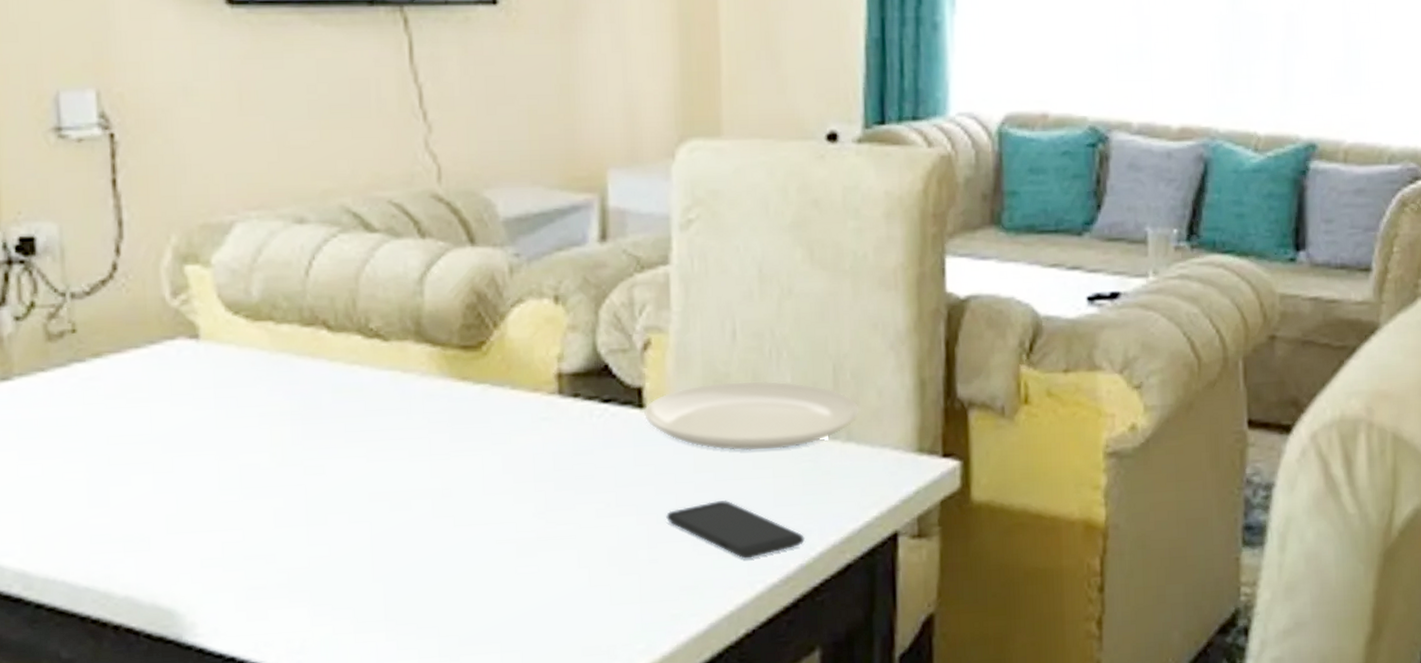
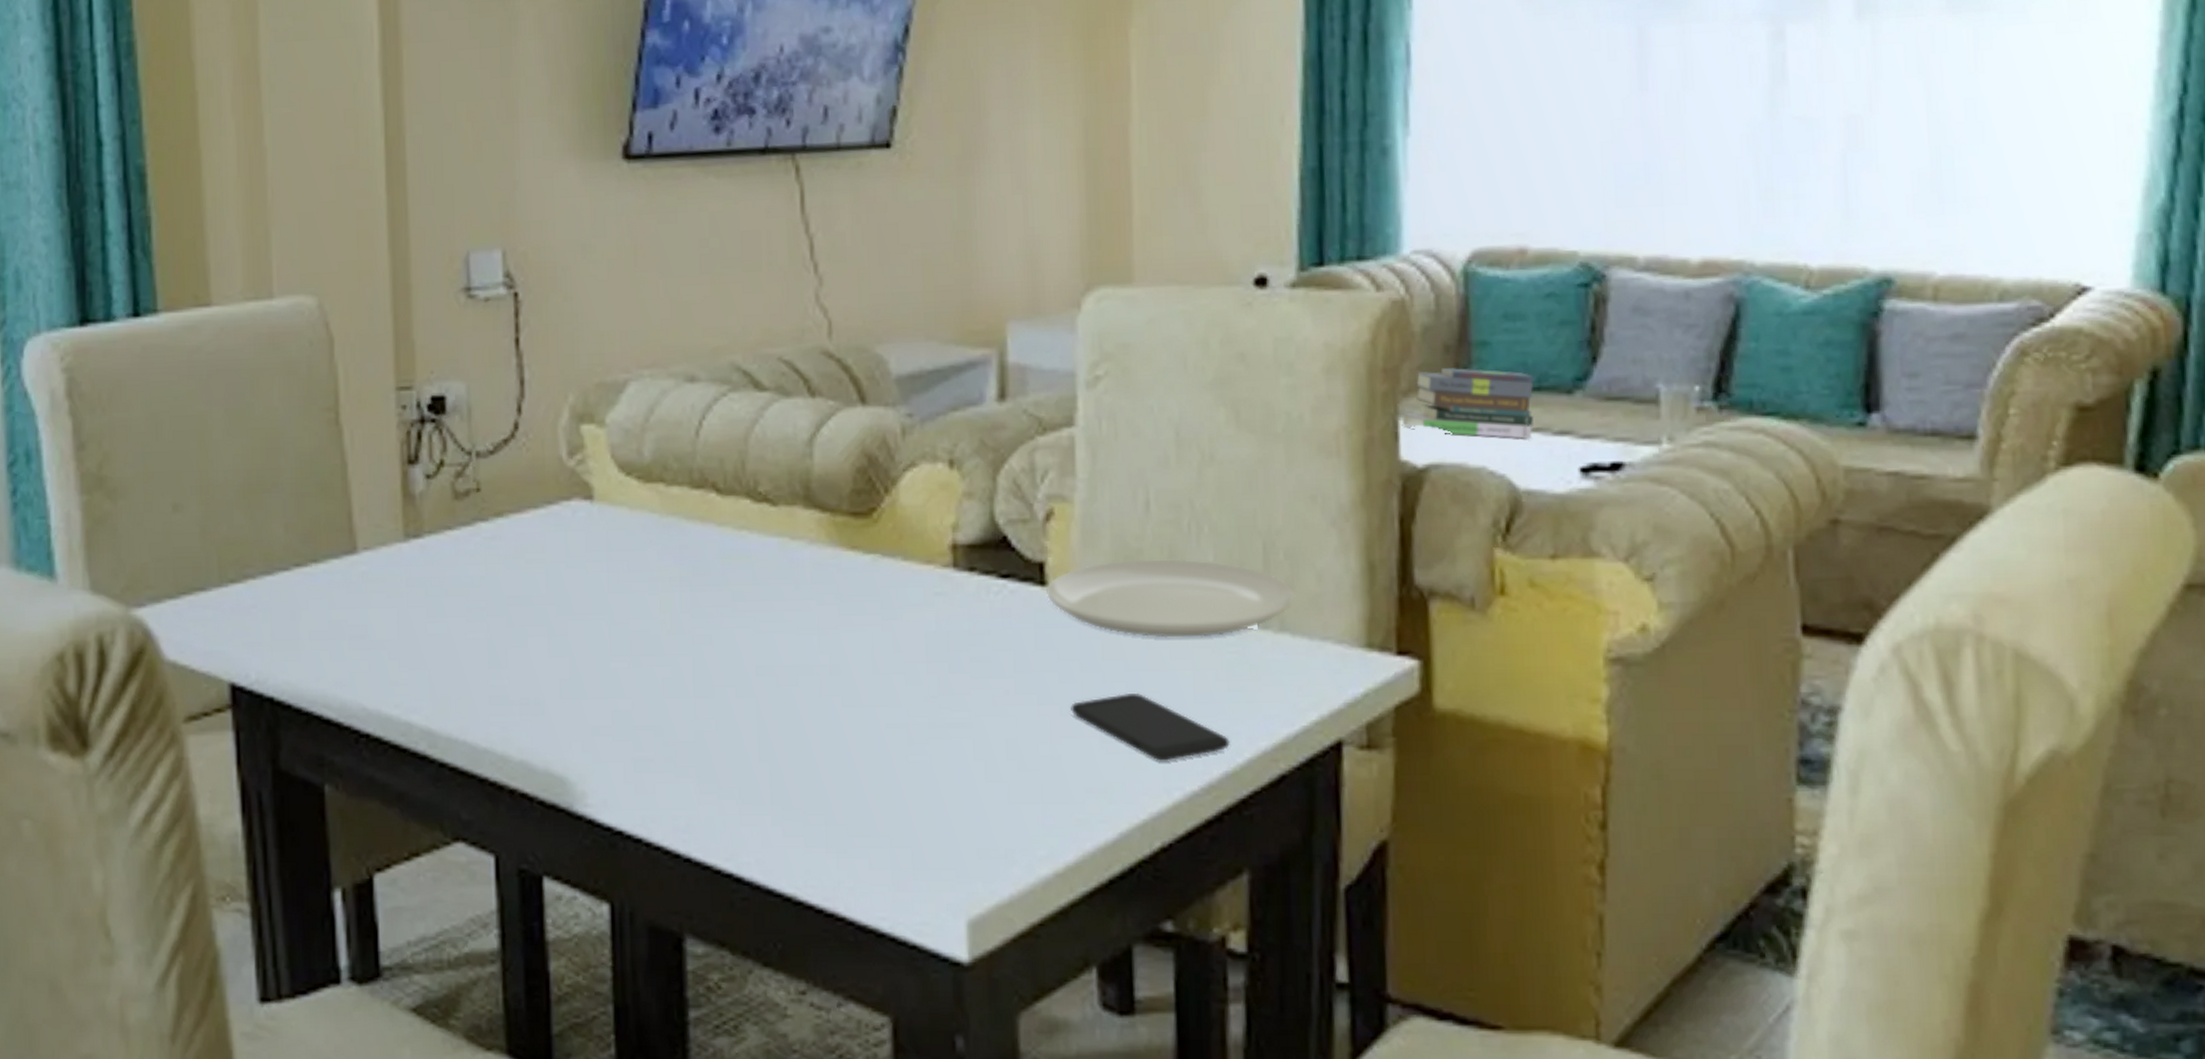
books: none [948,213,1053,273] -> present [1402,367,1534,439]

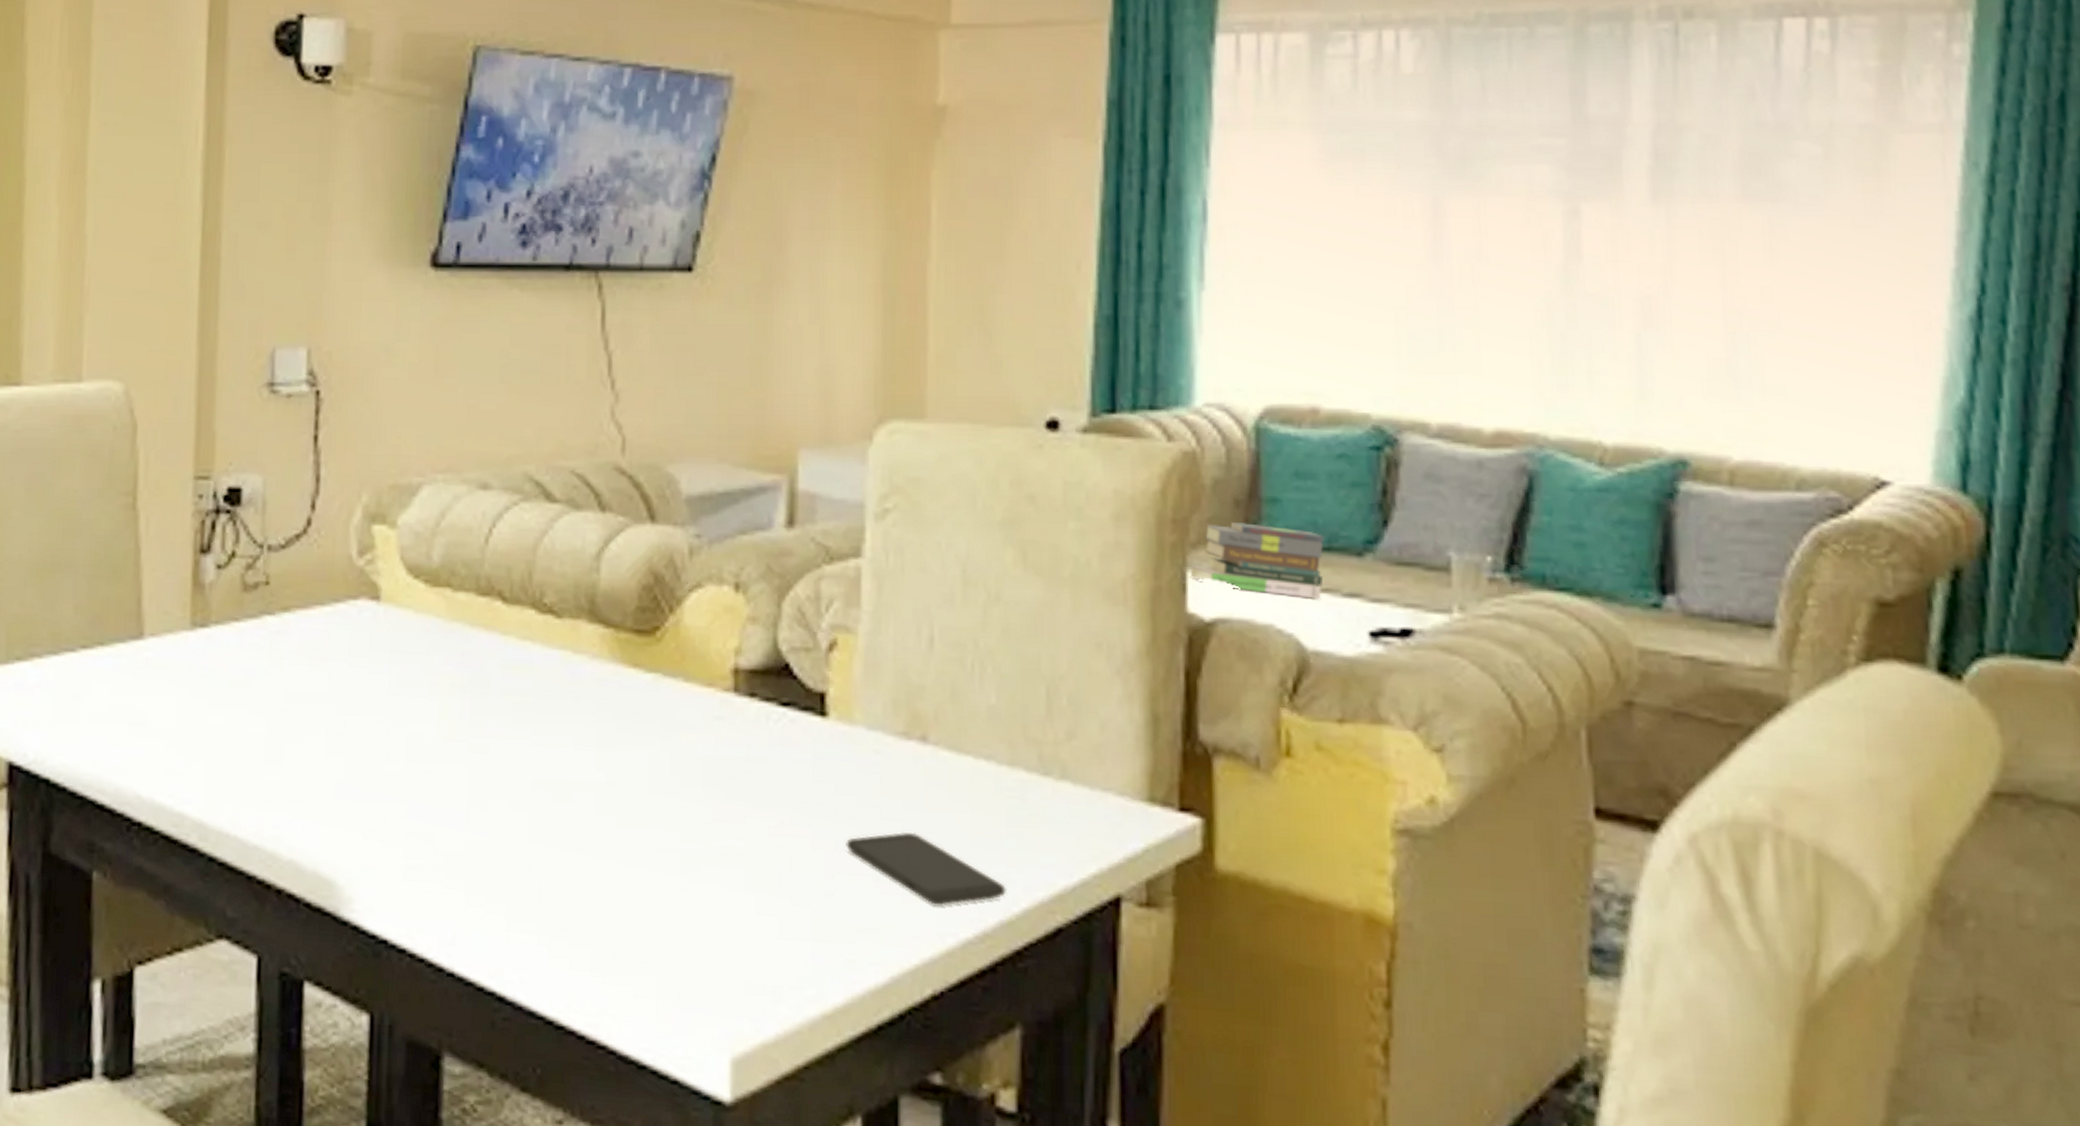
plate: present [1046,559,1295,638] -> none [826,695,1077,780]

